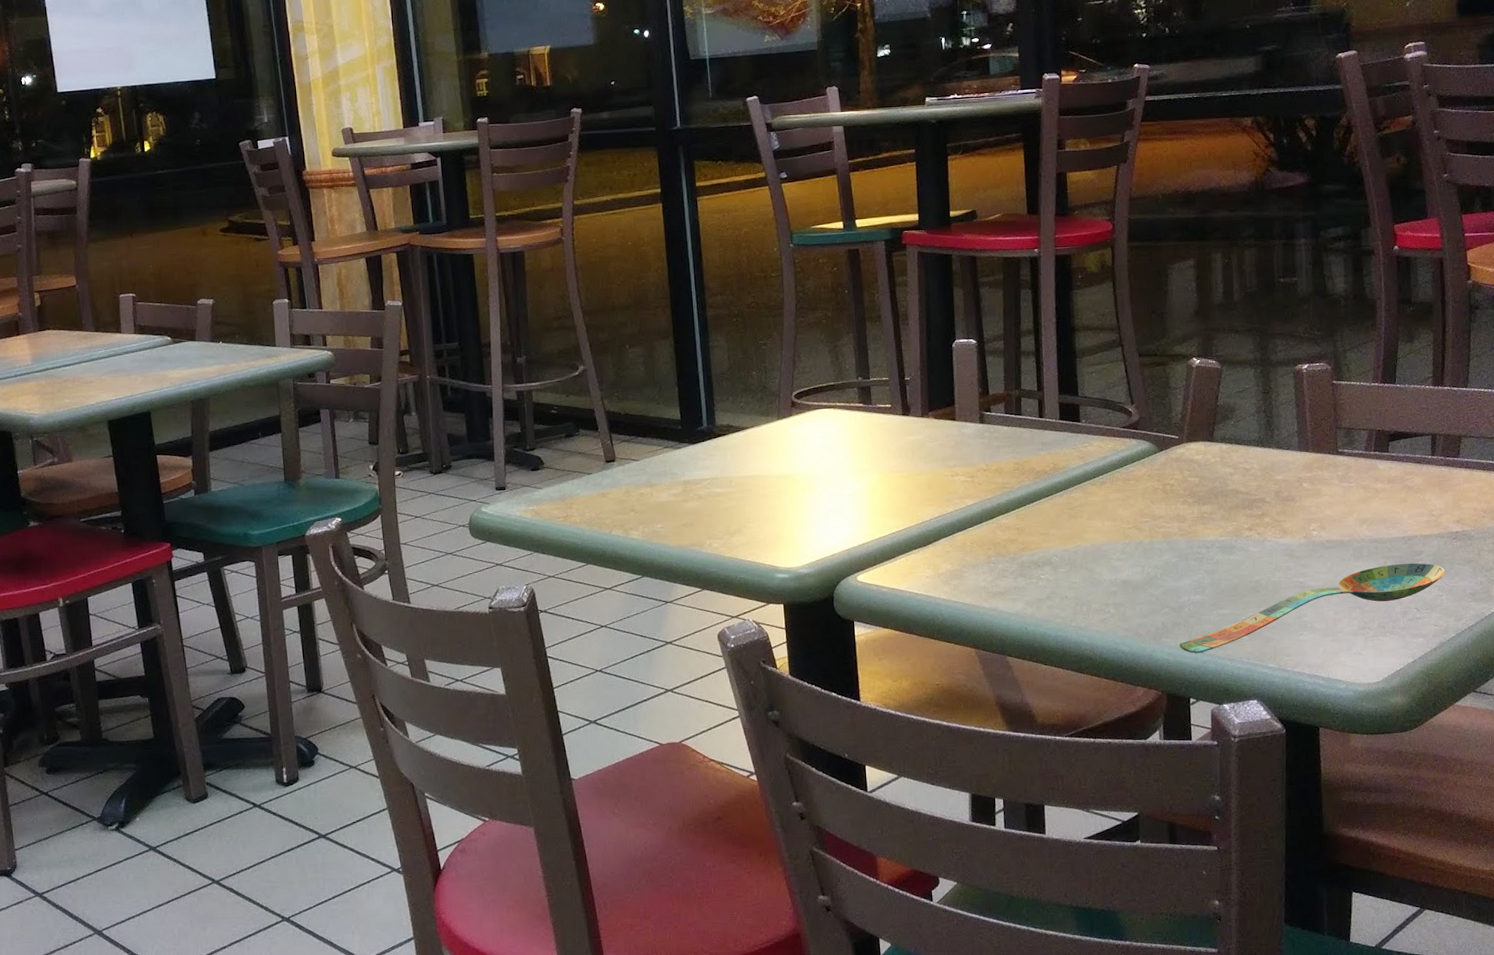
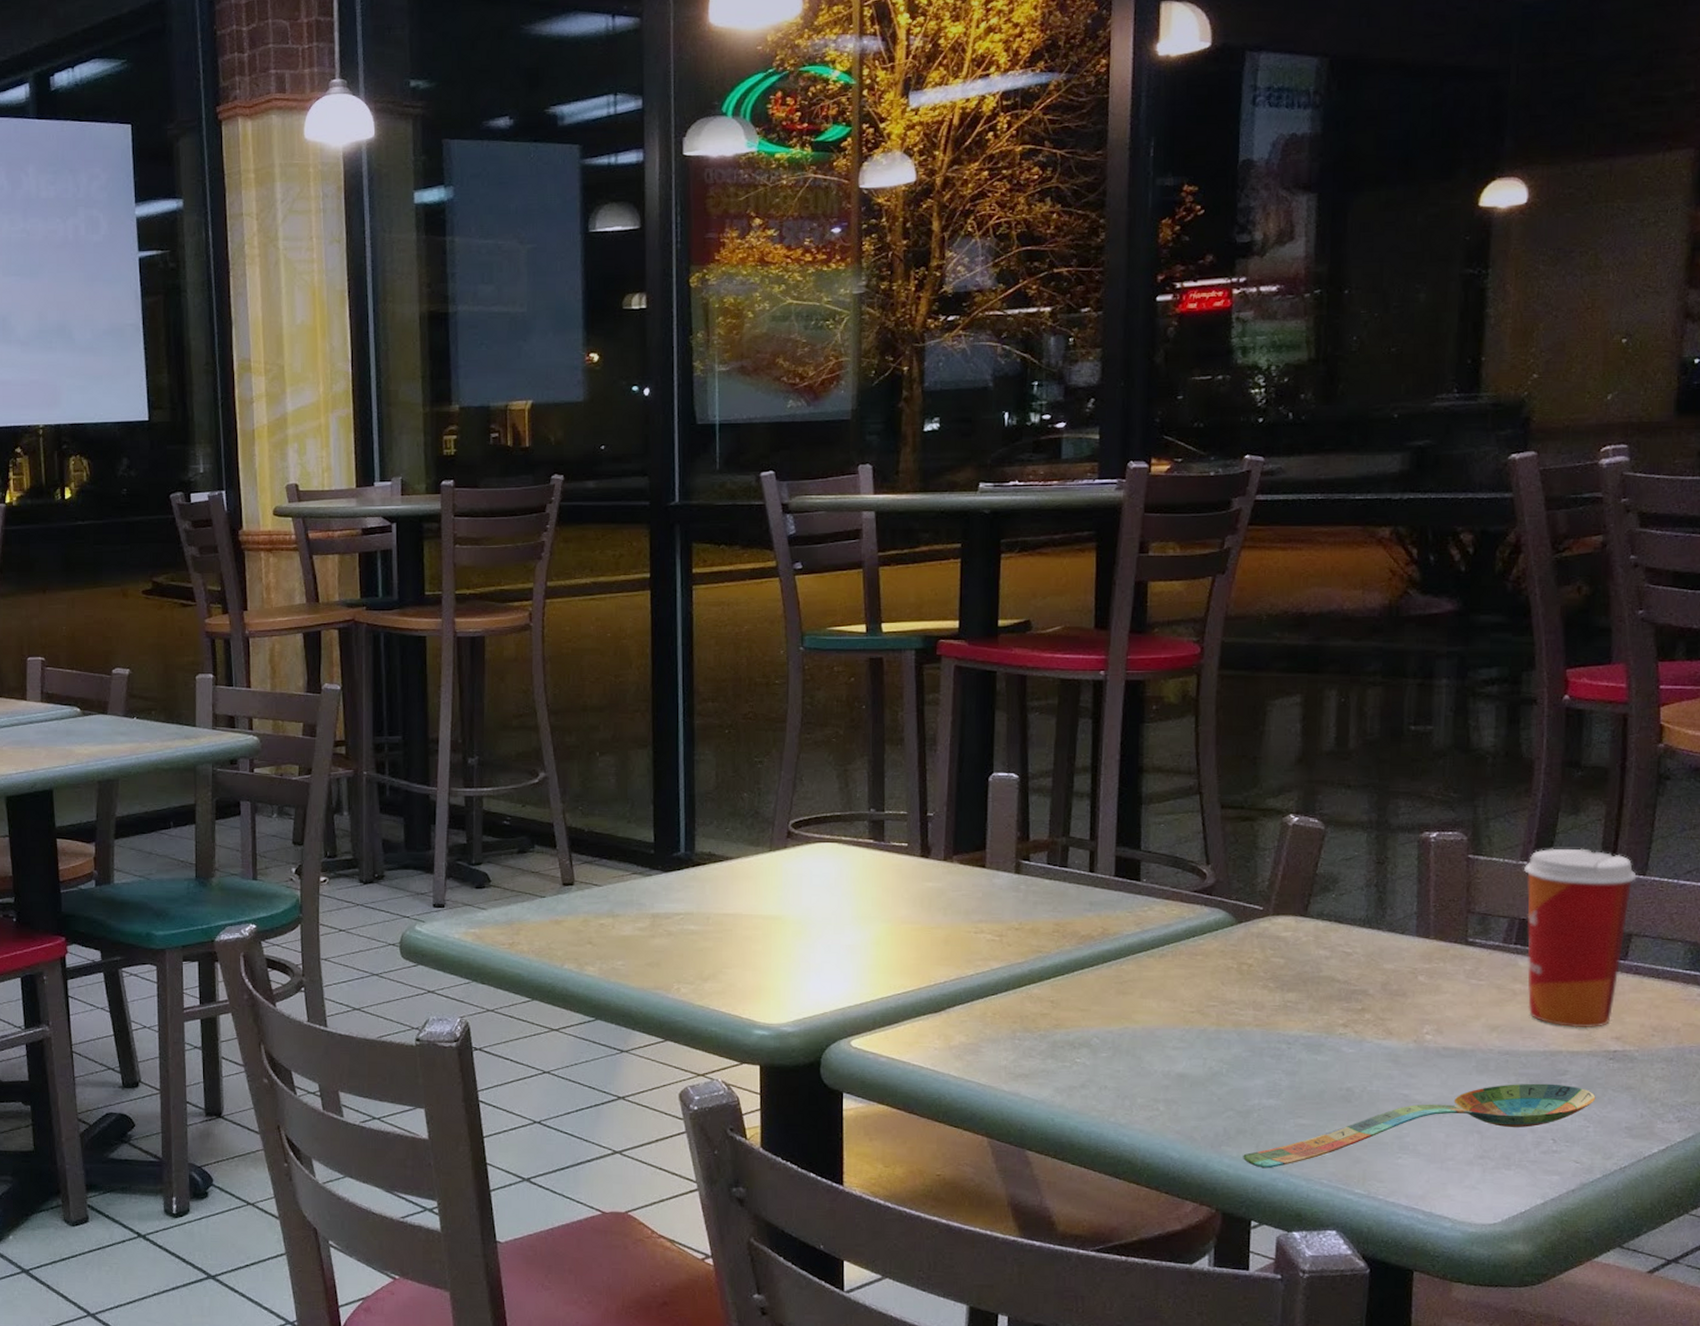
paper cup: none [1376,369,1462,516] -> present [1524,848,1638,1028]

